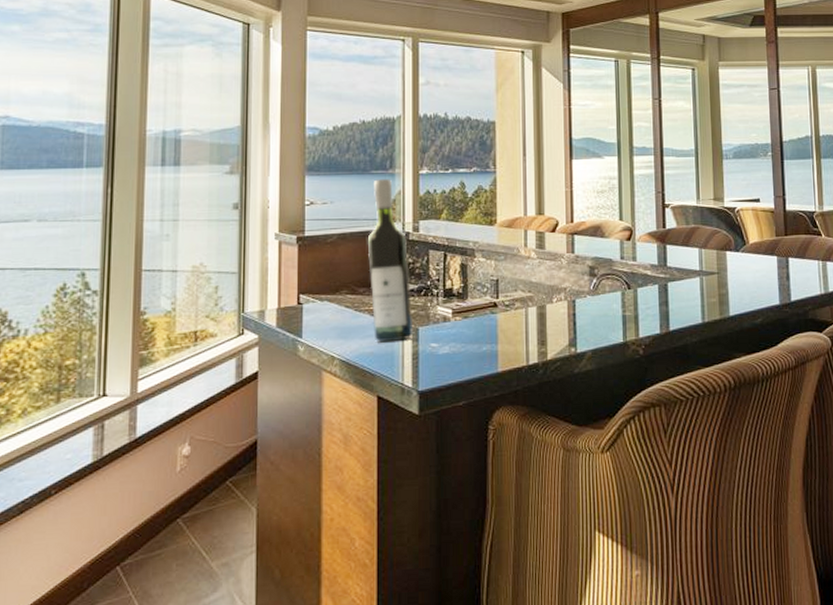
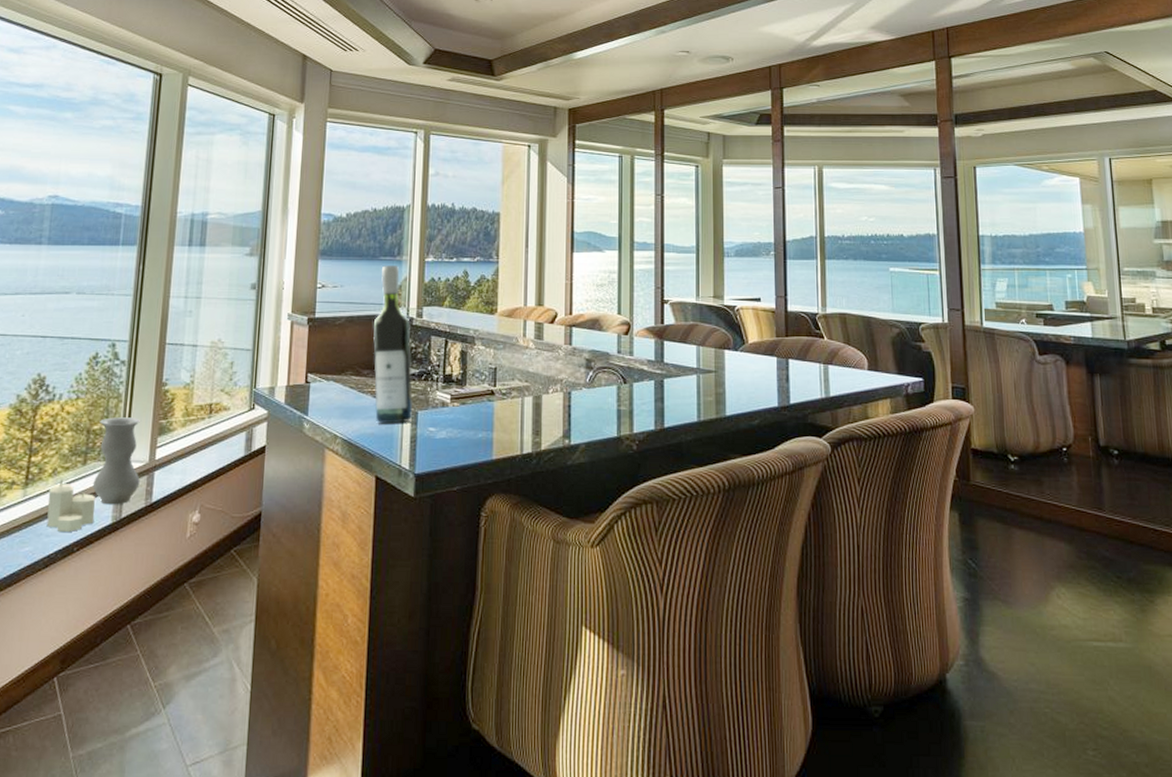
candle: none [18,420,73,475] -> present [46,479,95,532]
vase: none [68,350,122,443] -> present [92,417,141,505]

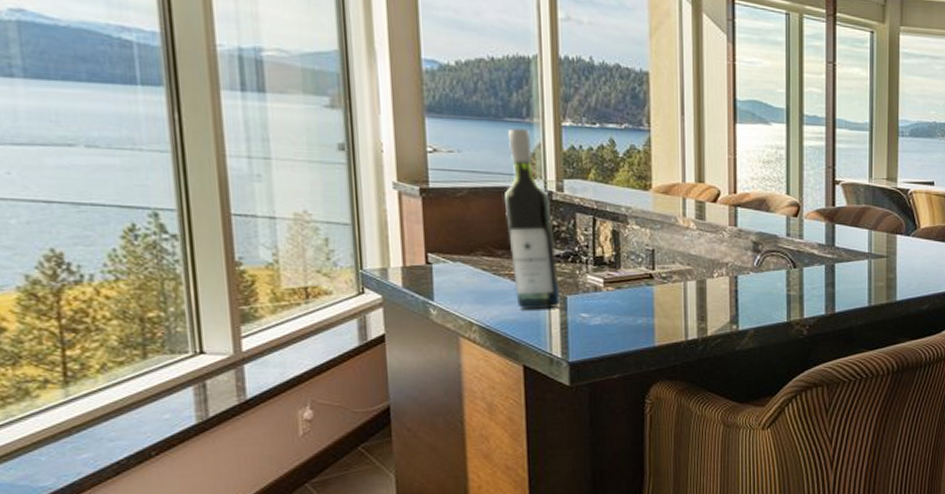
candle: present [46,479,95,532] -> none [100,376,173,435]
vase: present [92,417,141,505] -> none [156,303,227,403]

